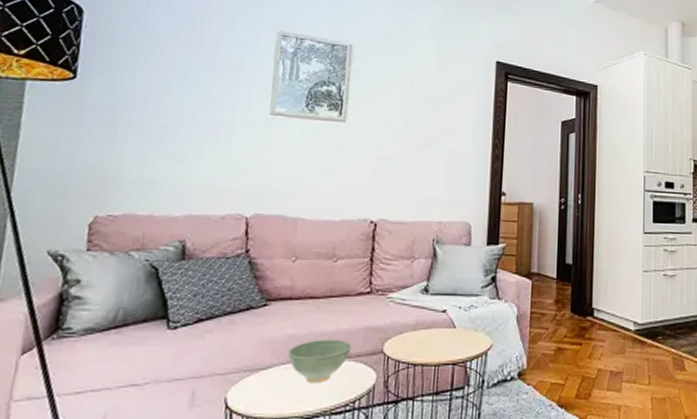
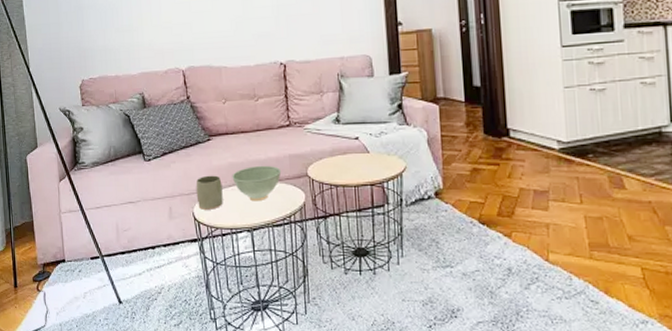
mug: none [234,350,274,394] -> present [195,175,223,210]

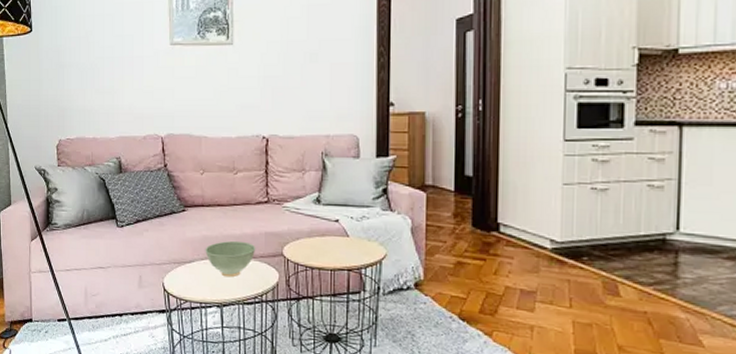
mug: present [195,175,223,210] -> none [167,246,194,282]

